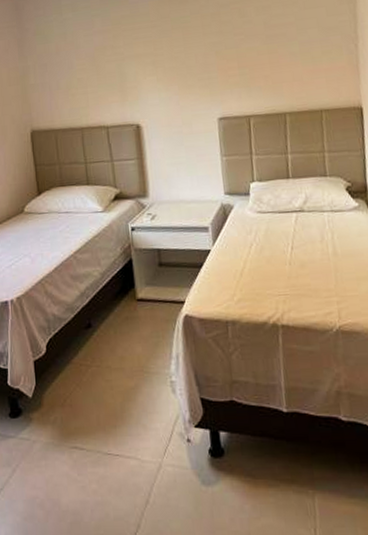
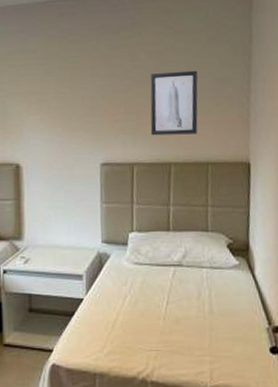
wall art: none [260,21,309,88] -> present [150,70,198,136]

